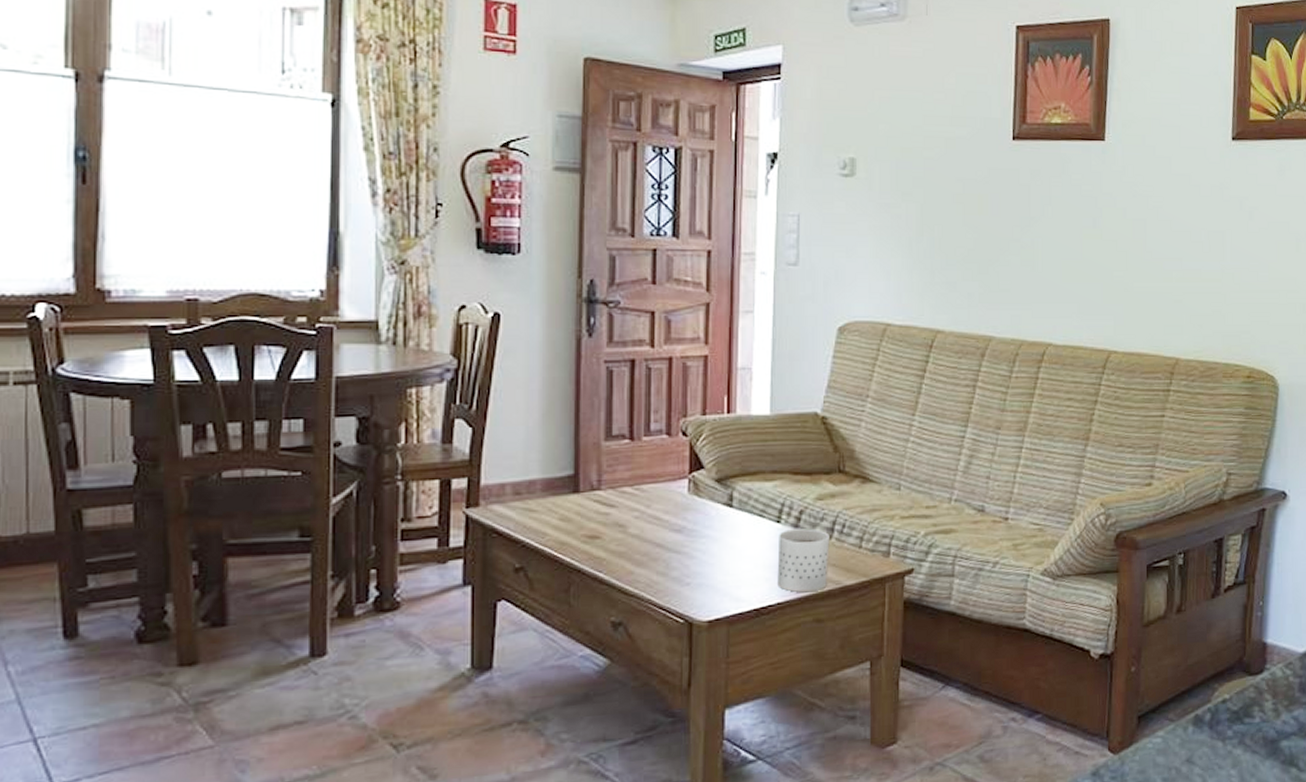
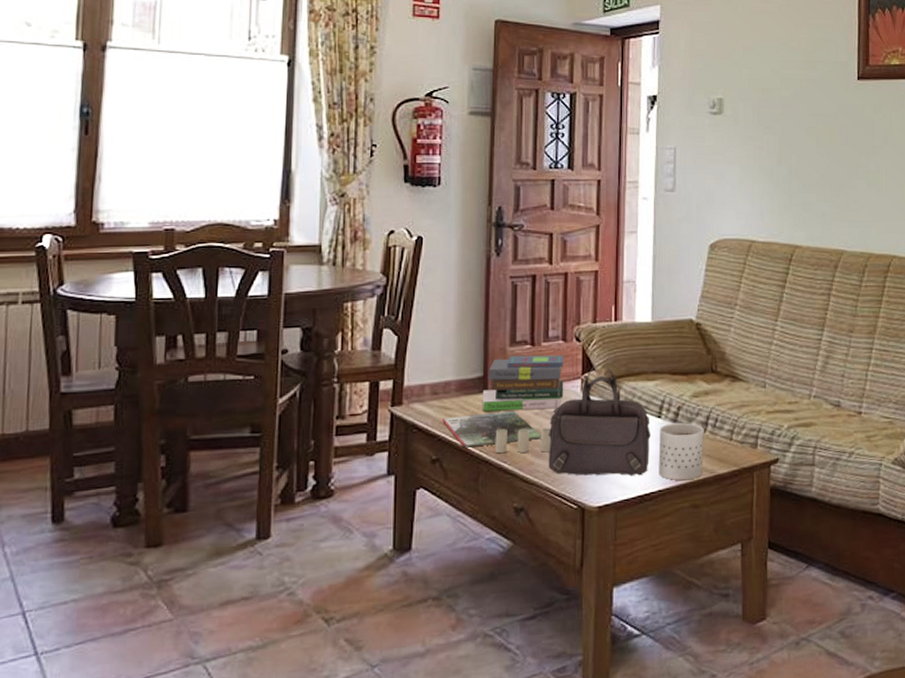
magazine: none [525,514,642,555] -> present [441,411,541,448]
books: none [573,451,669,514] -> present [482,354,564,411]
toilet paper roll: none [588,533,653,562] -> present [495,428,551,454]
handbag: none [650,461,768,588] -> present [548,363,651,476]

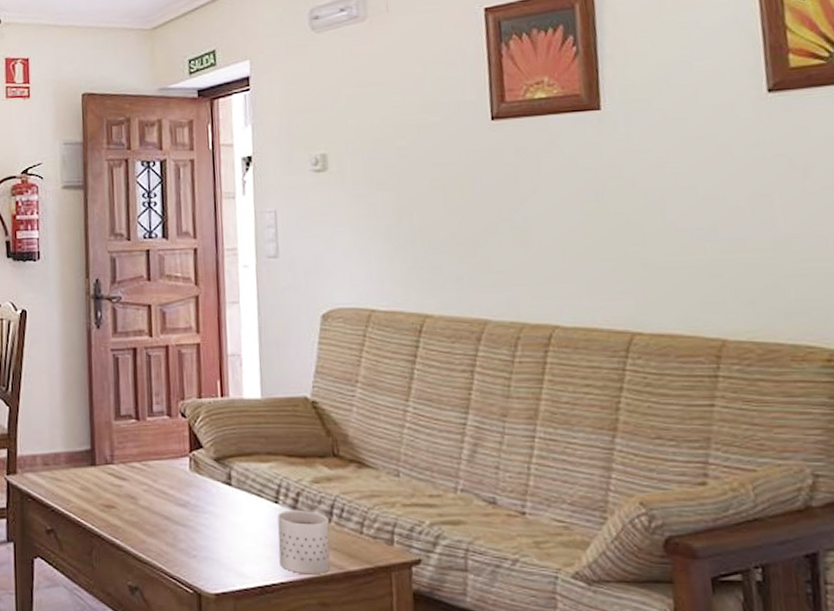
magazine: present [441,411,541,448] -> none [53,486,152,521]
books: present [482,354,564,411] -> none [90,429,172,485]
toilet paper roll: present [495,428,551,454] -> none [105,504,162,531]
handbag: present [548,363,651,476] -> none [158,441,269,565]

